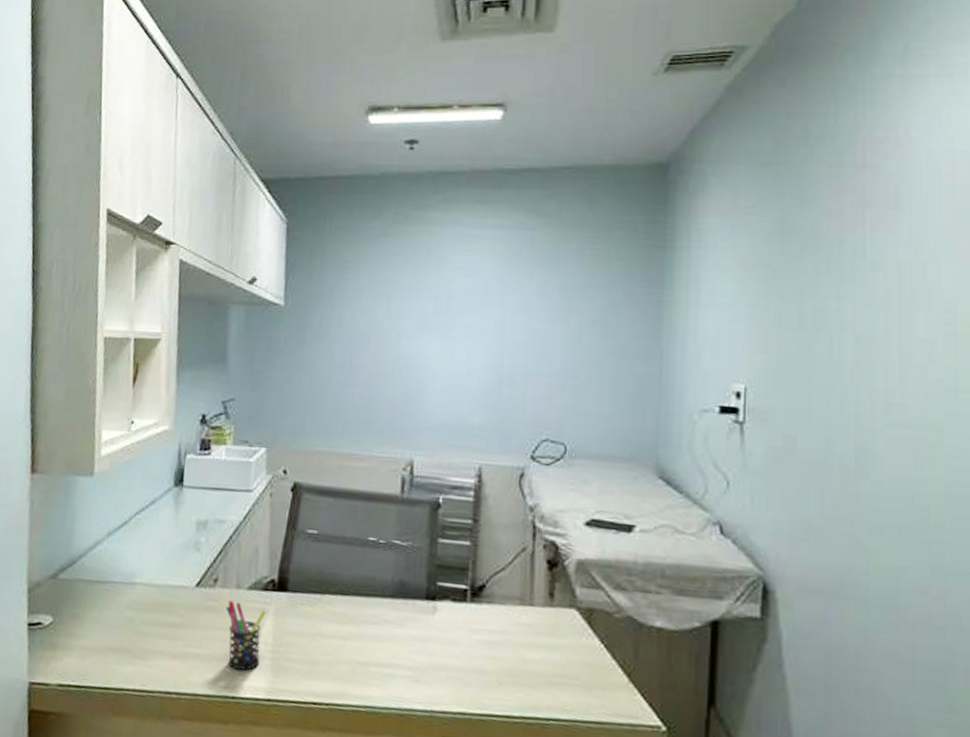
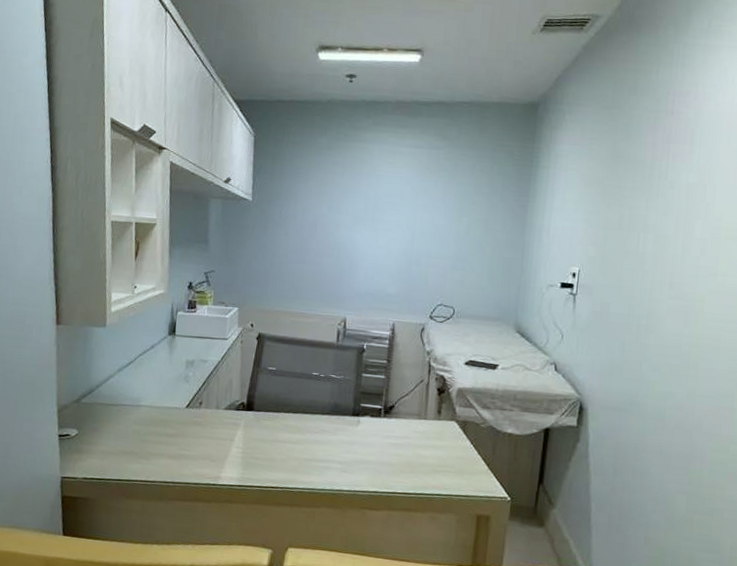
pen holder: present [226,600,267,671] -> none [208,417,238,466]

